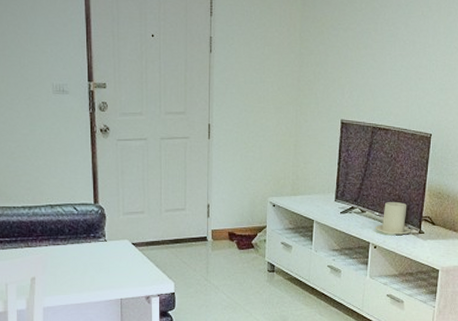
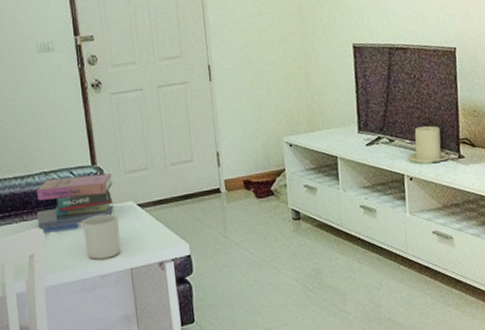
books: none [40,212,112,260] -> present [35,173,115,233]
mug: none [80,249,114,288] -> present [81,214,122,260]

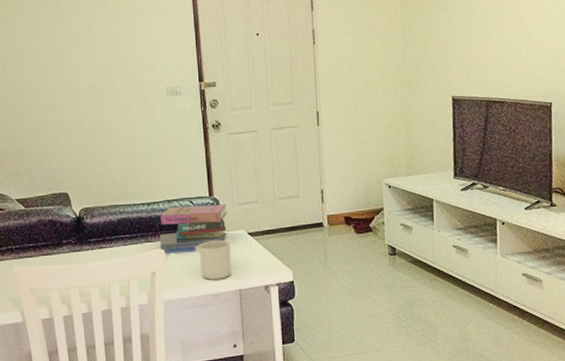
candle: present [407,125,450,164] -> none [500,174,542,211]

